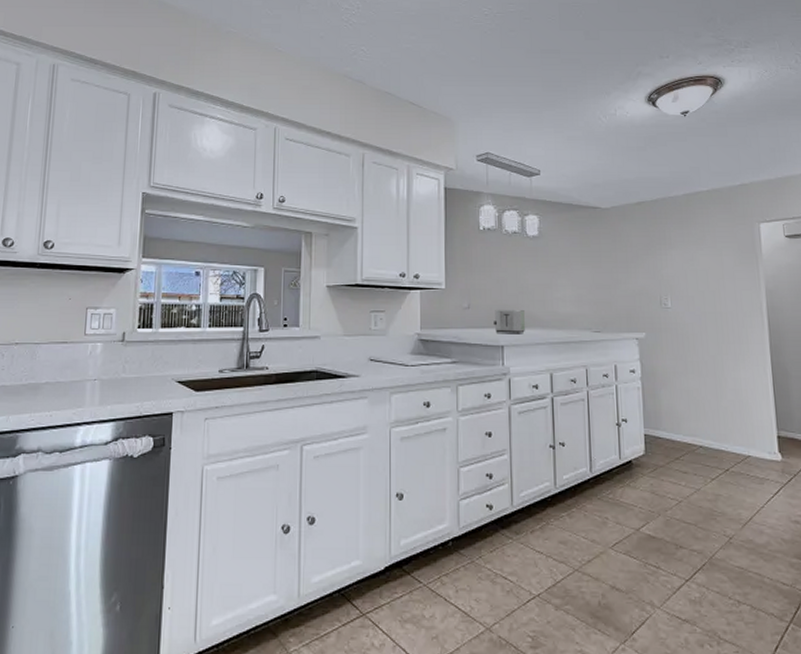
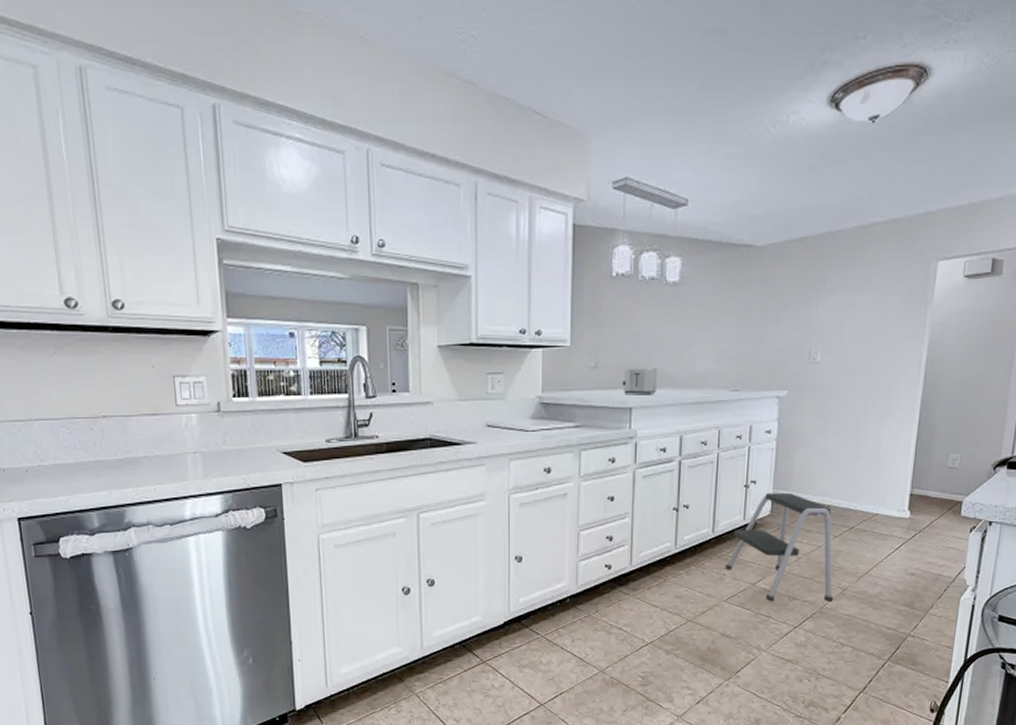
step stool: none [607,432,721,551] -> present [725,492,833,601]

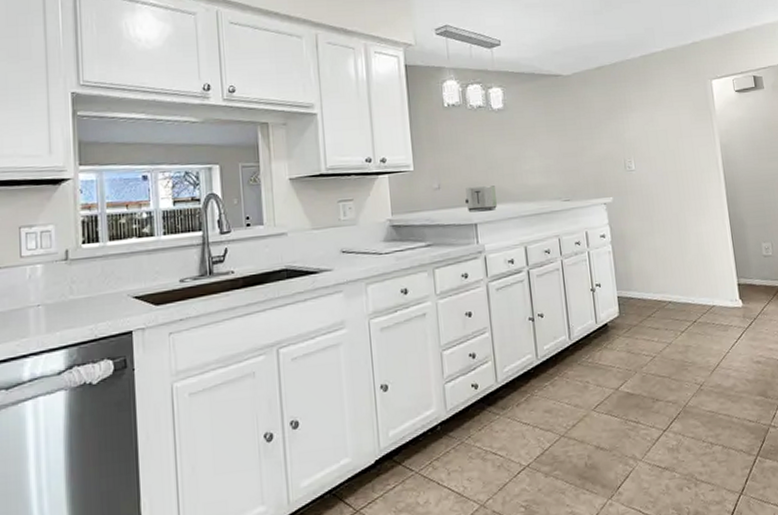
step stool: present [725,492,833,601] -> none [587,292,693,405]

